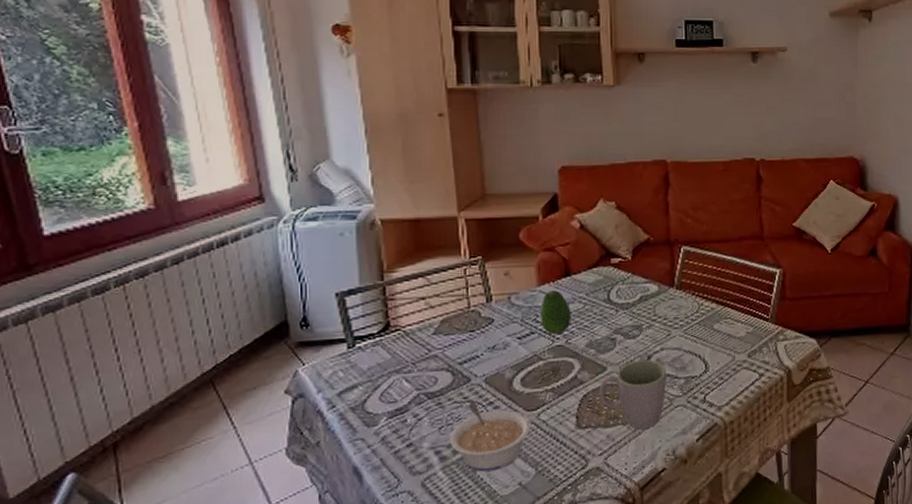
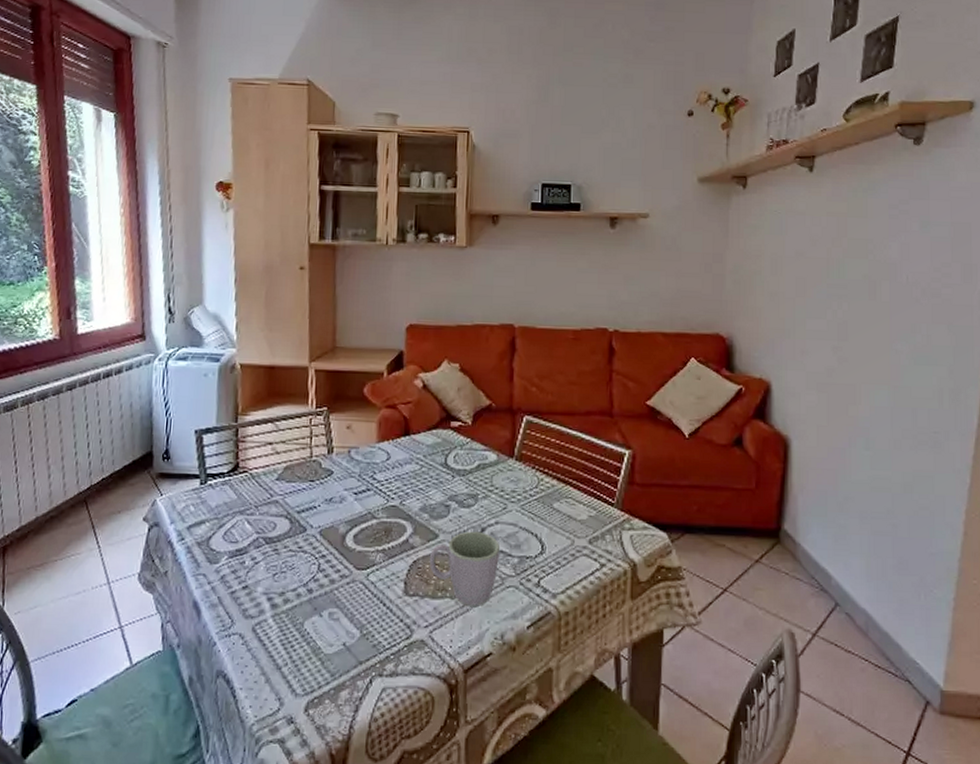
legume: present [449,402,532,472] -> none [281,553,360,626]
fruit: present [540,290,571,335] -> none [377,448,408,495]

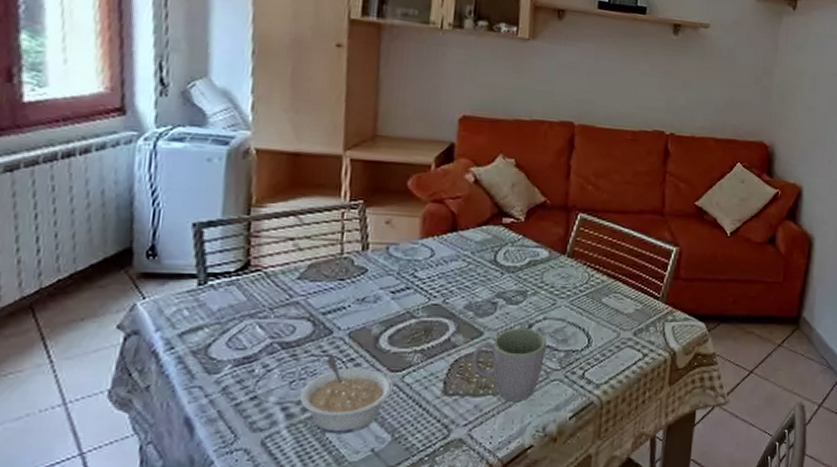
legume: none [281,553,360,626] -> present [299,357,394,434]

